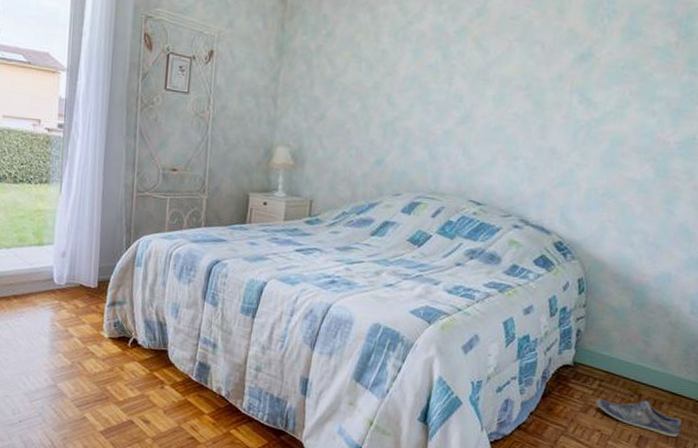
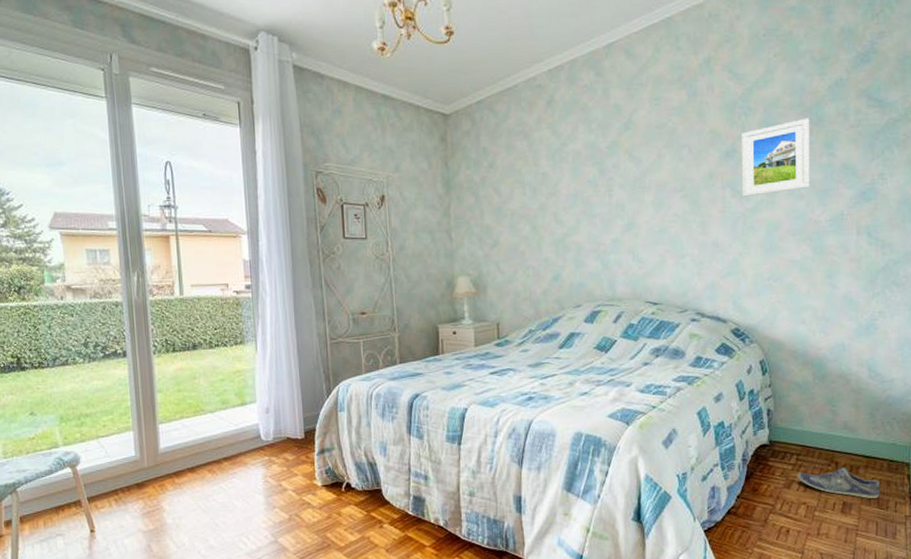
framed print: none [590,30,678,106] -> present [741,118,810,197]

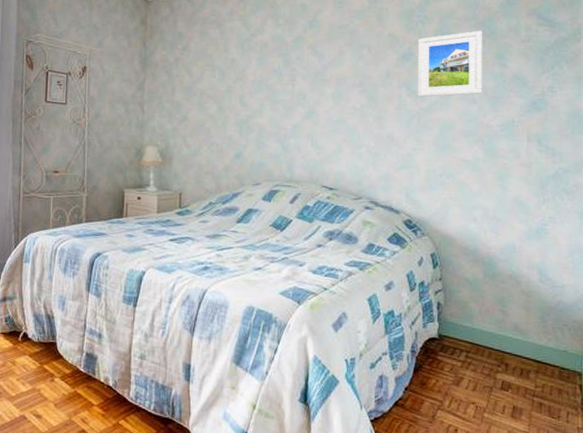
shoe: present [797,467,881,499] -> none [466,369,552,407]

